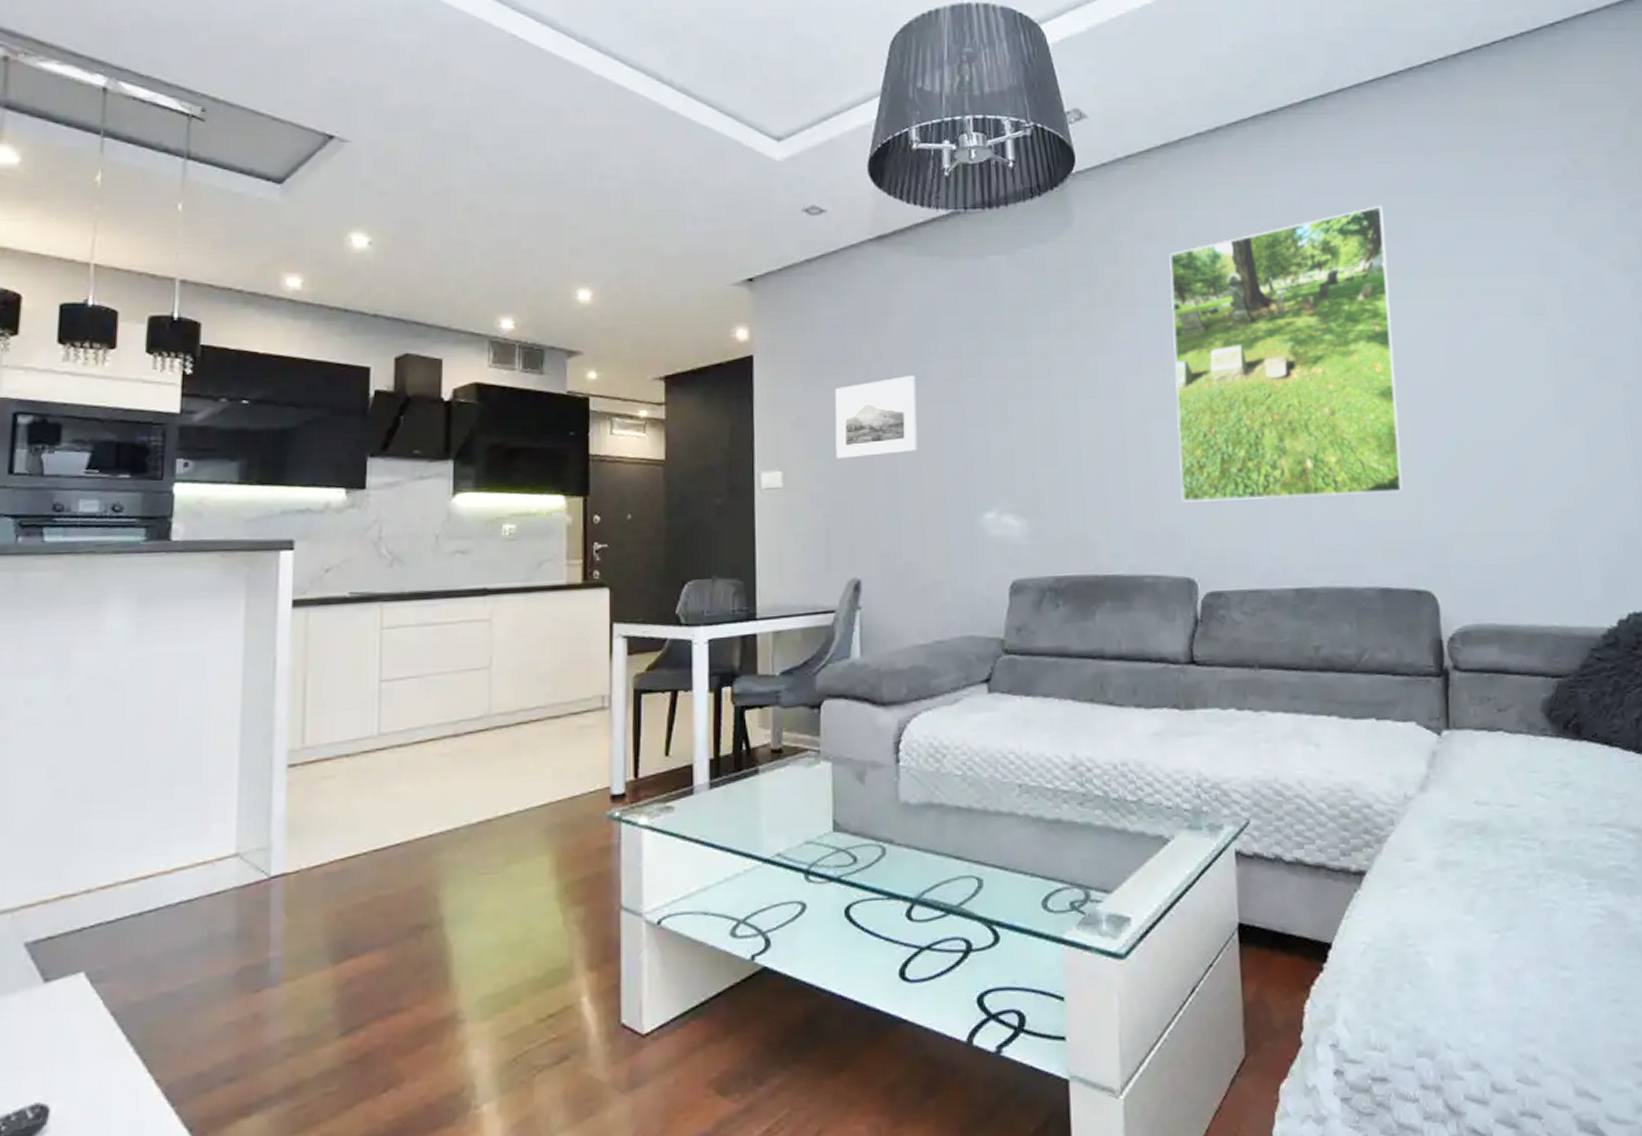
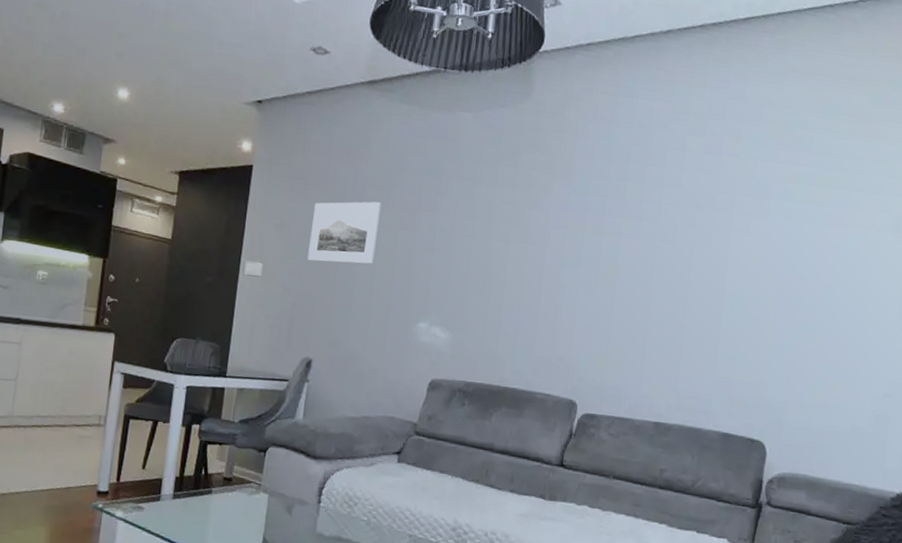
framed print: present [1169,205,1404,502] -> none [578,119,795,360]

